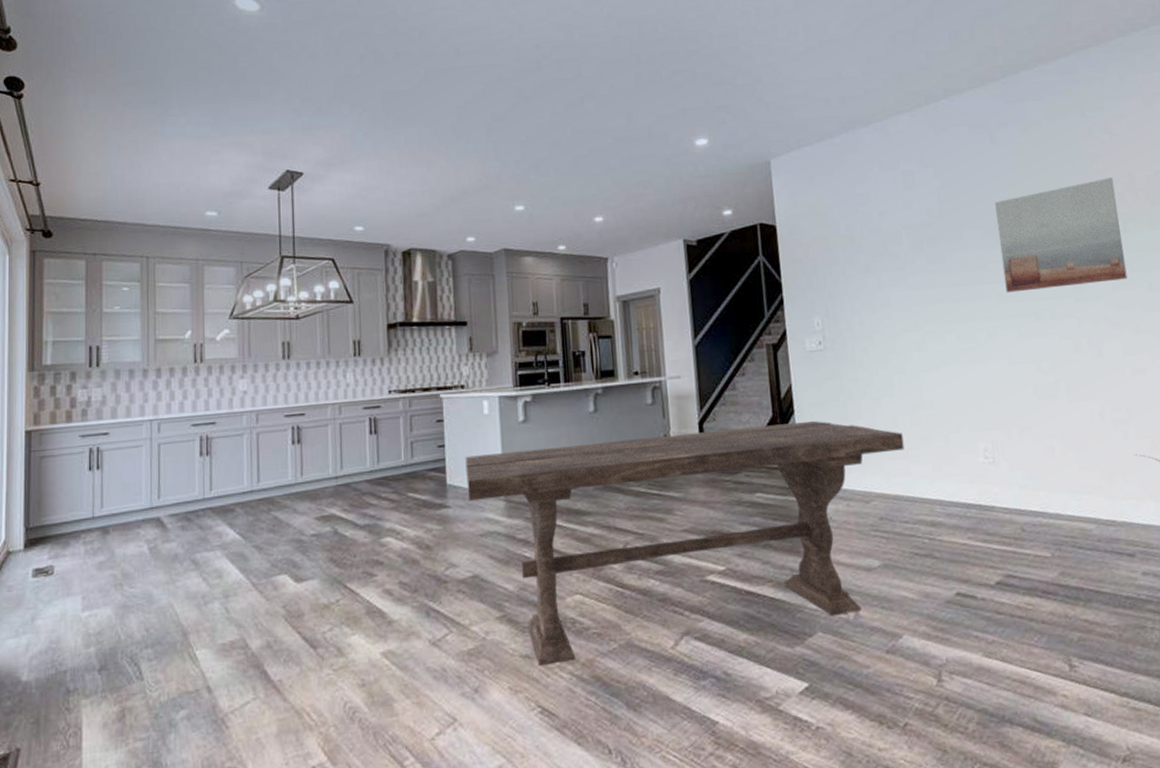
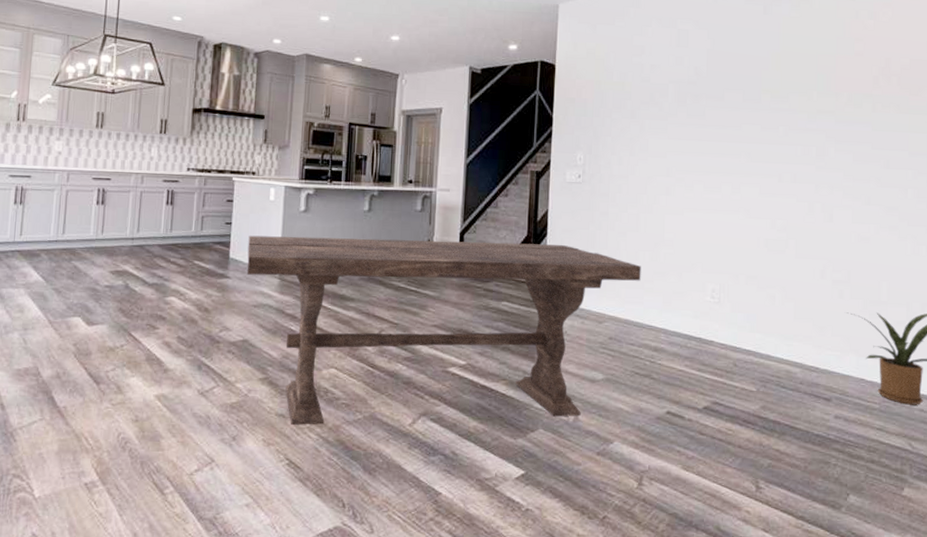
wall art: present [995,177,1128,293] -> none [755,60,870,155]

